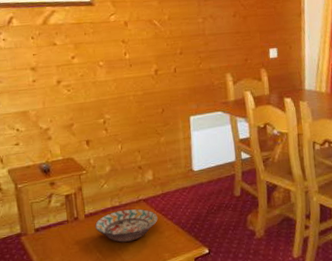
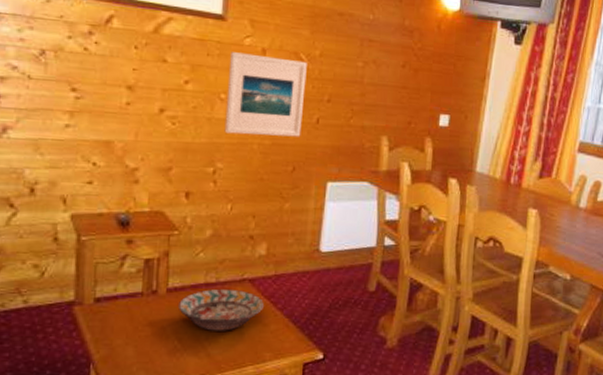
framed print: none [101,26,164,92] -> present [224,52,307,137]

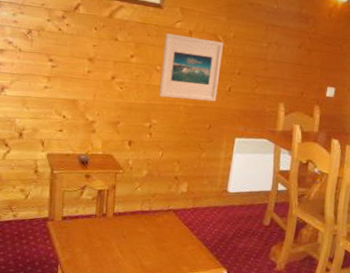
decorative bowl: present [177,288,264,331] -> none [120,215,184,248]

